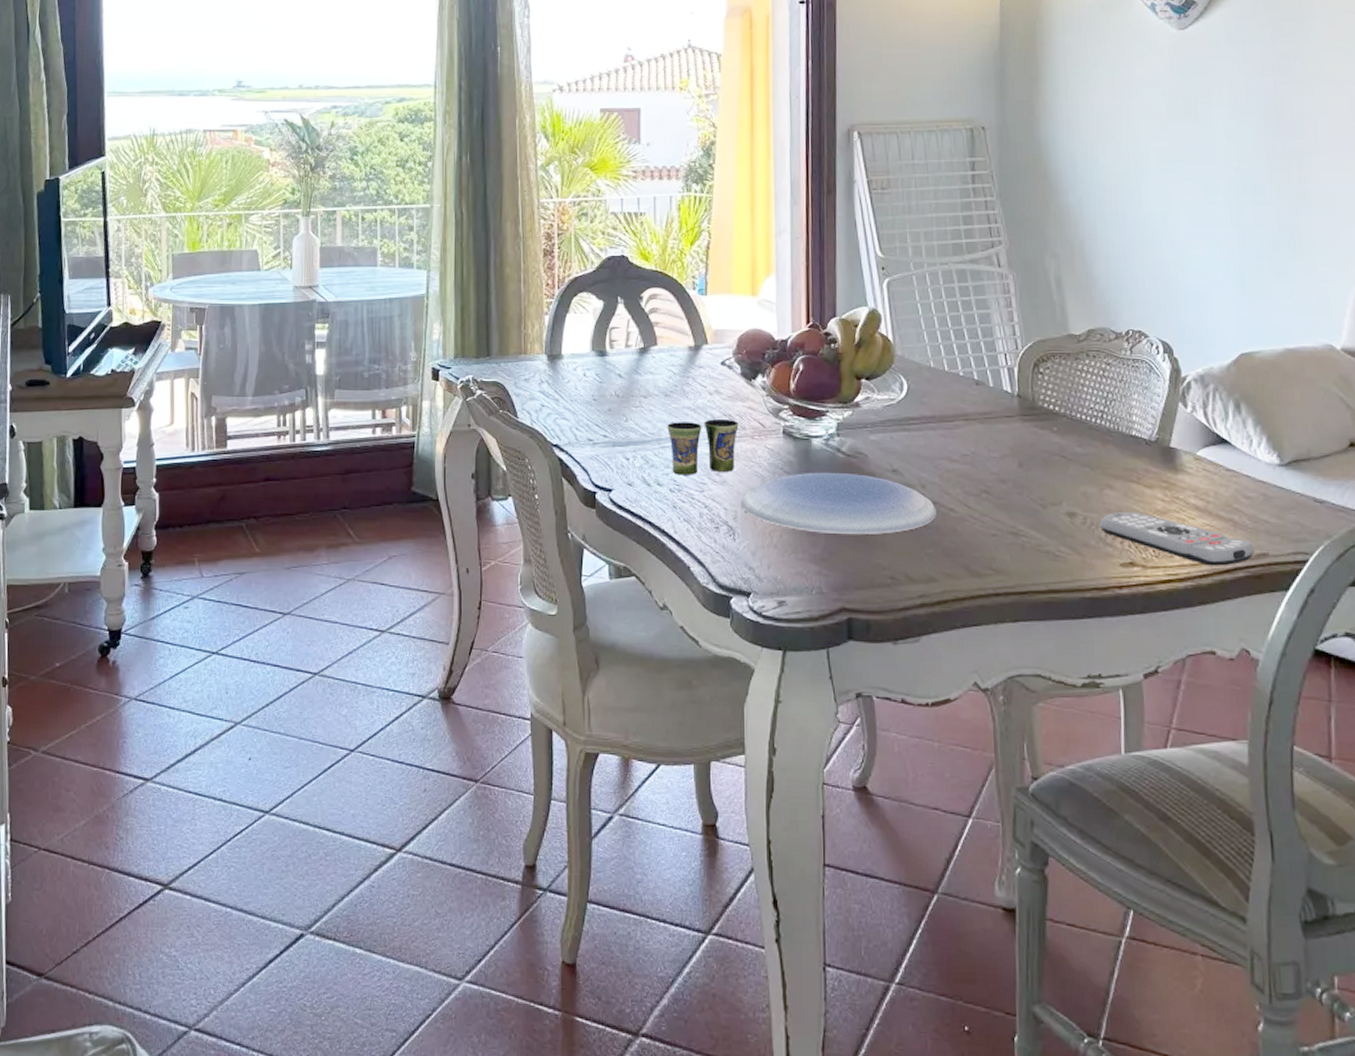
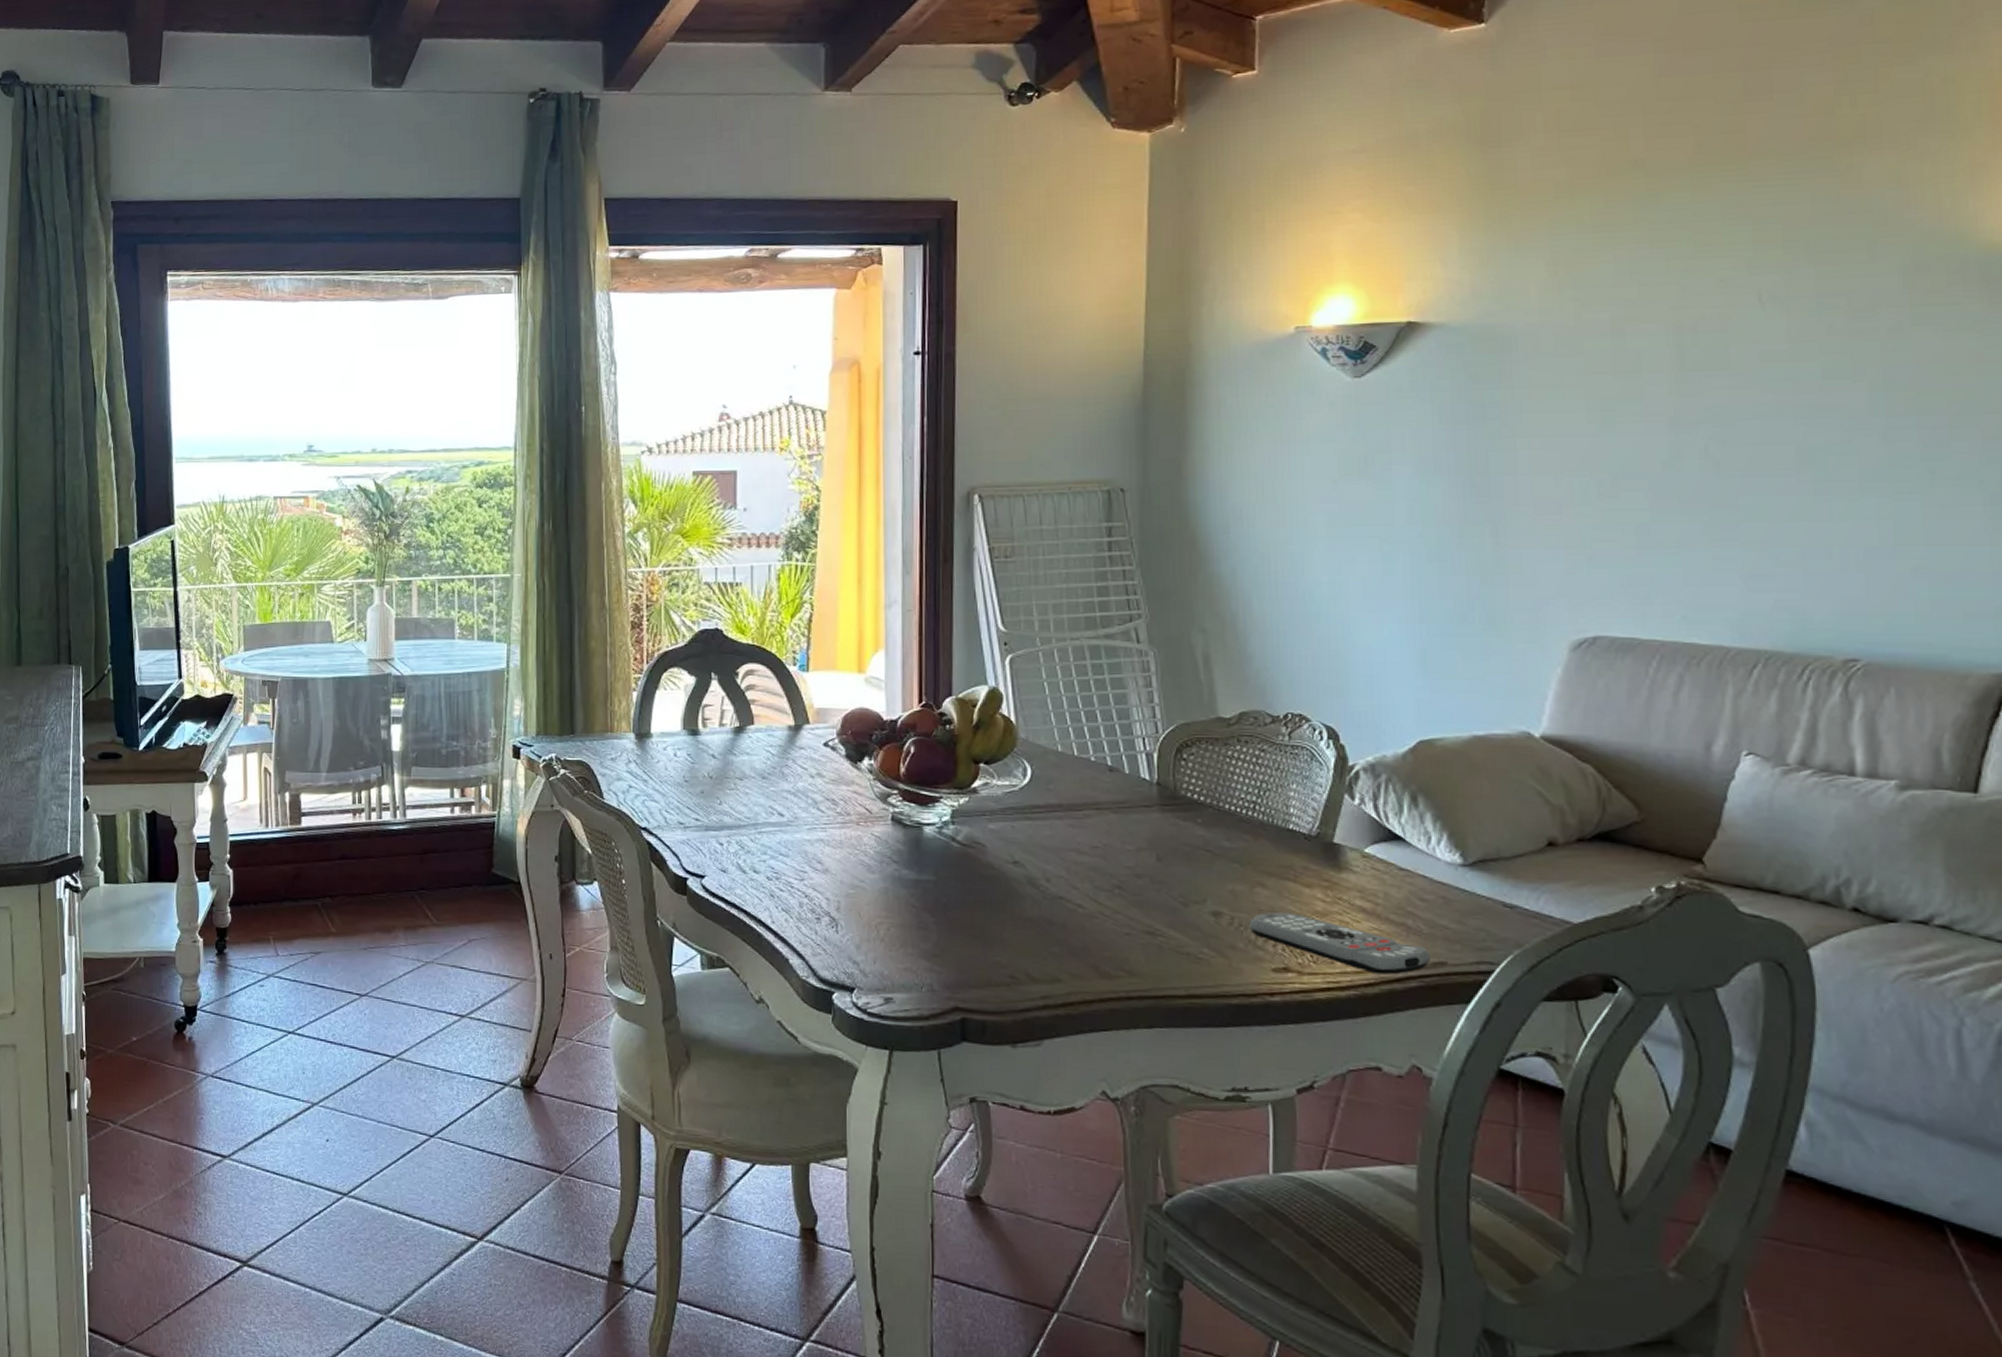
cup: present [667,419,739,475] -> none [764,804,843,863]
plate: present [742,472,937,534] -> none [845,862,1062,930]

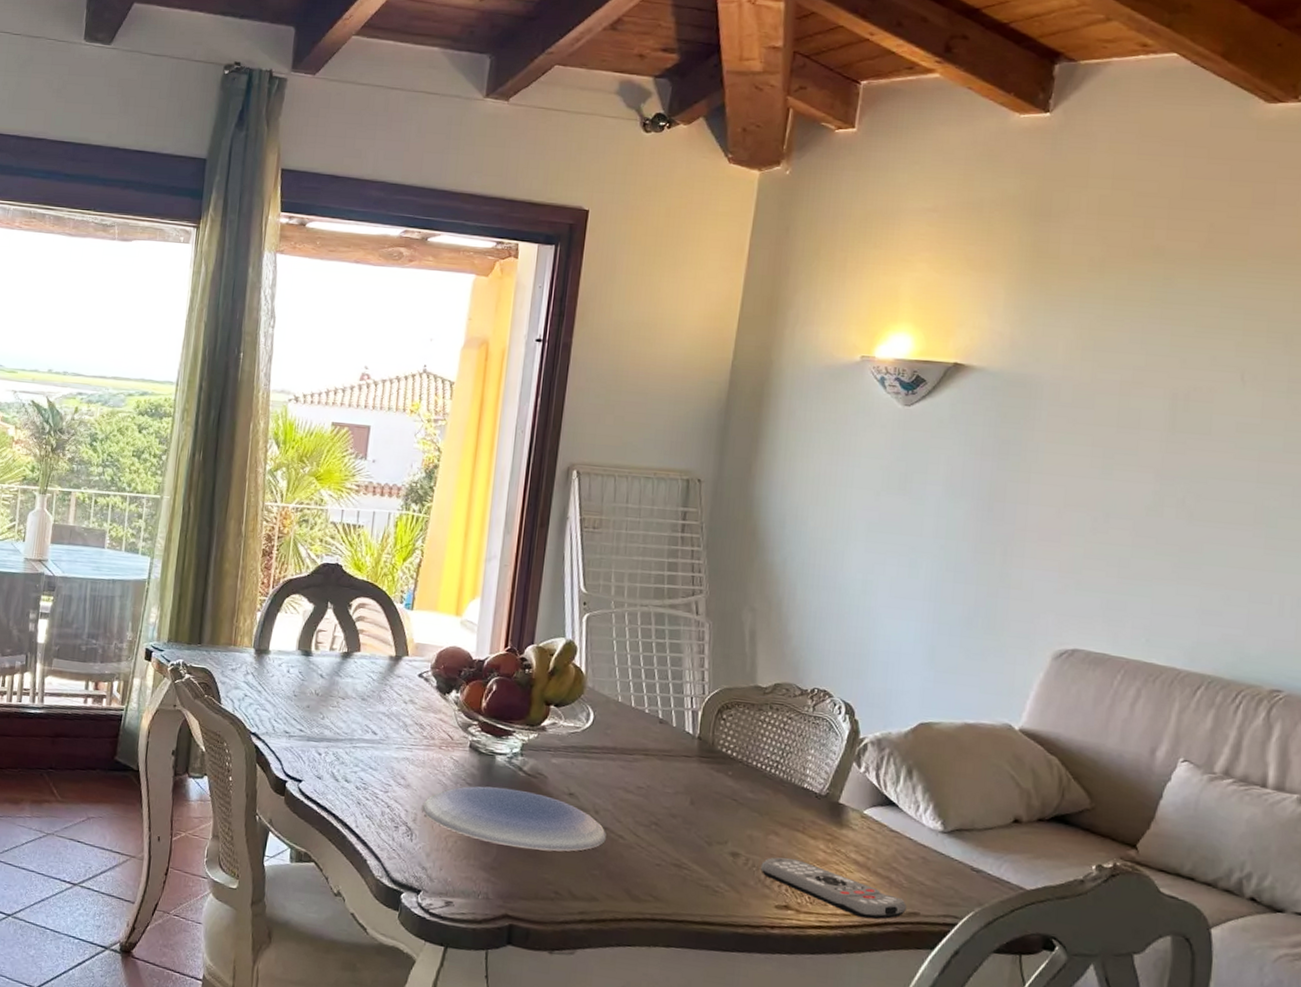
plate: none [845,862,1062,930] -> present [422,786,606,852]

